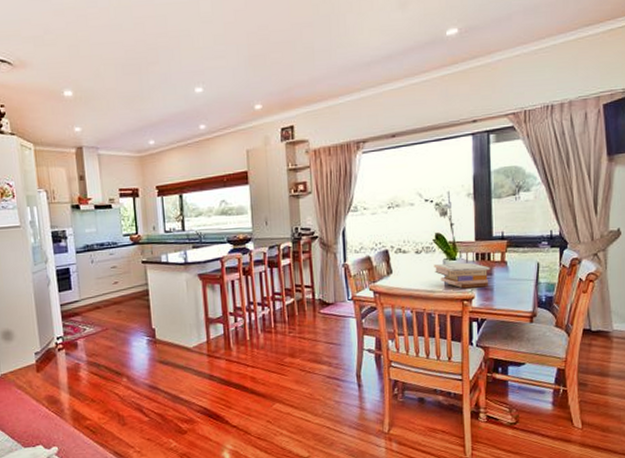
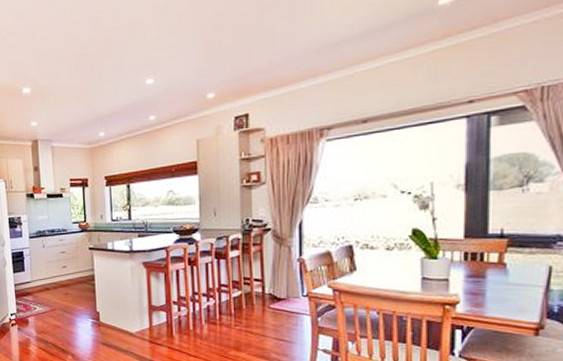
books: present [433,262,490,289] -> none [408,262,483,292]

